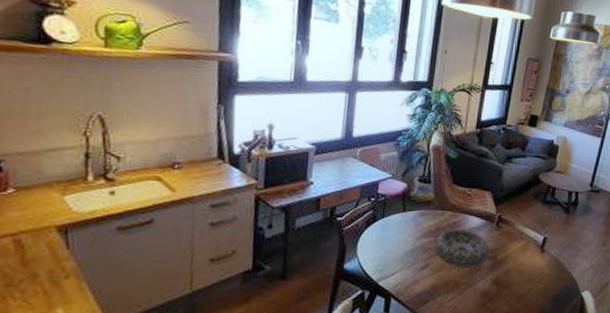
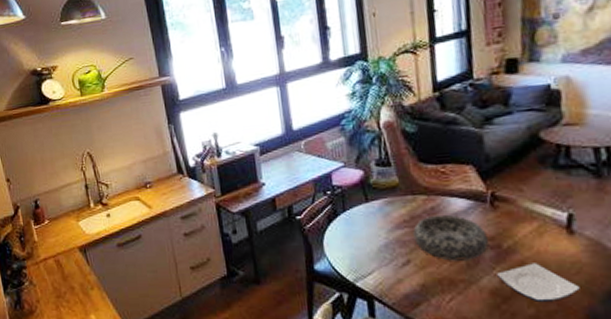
plate: none [489,272,540,301] -> present [497,263,580,302]

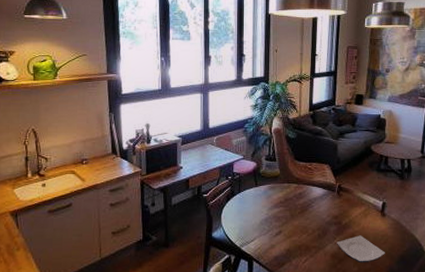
decorative bowl: present [413,214,488,261] -> none [286,198,333,232]

